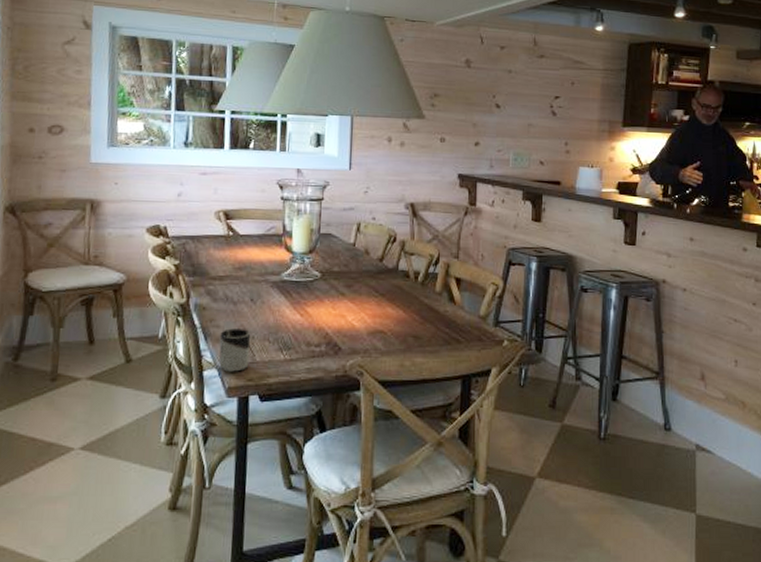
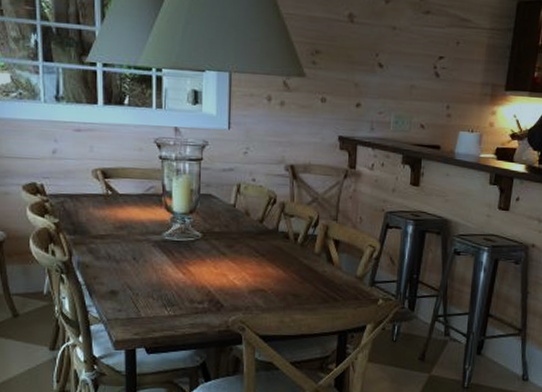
cup: present [219,328,251,372] -> none [104,286,135,327]

